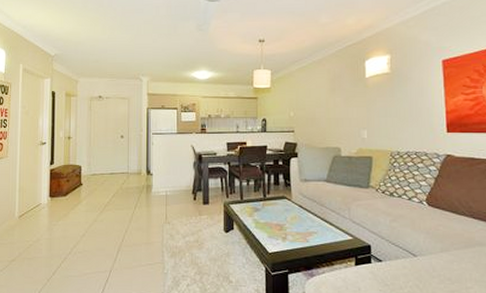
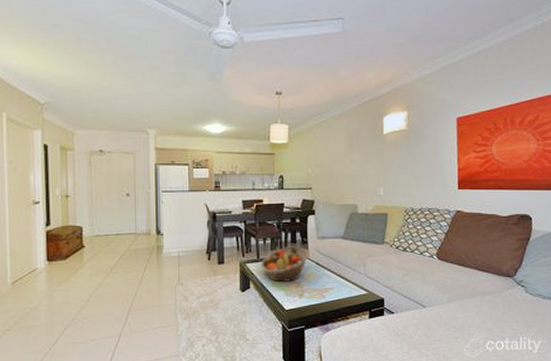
fruit basket: none [244,188,293,224] -> present [261,246,309,282]

